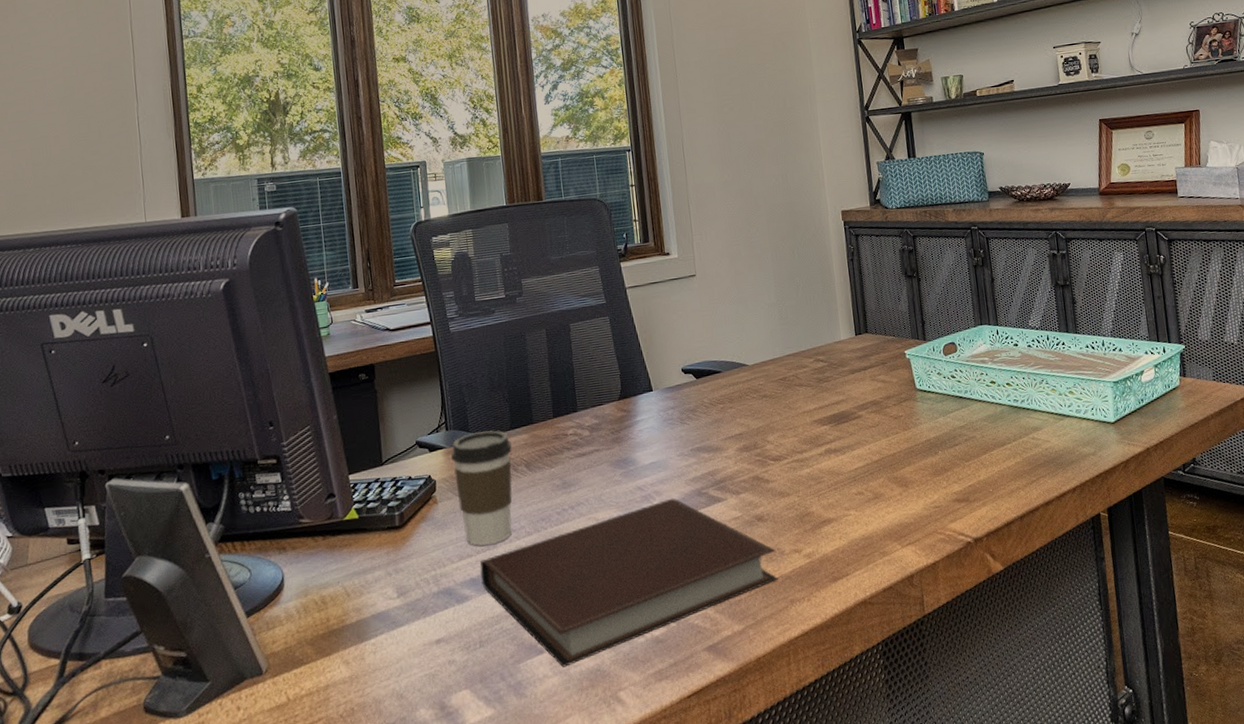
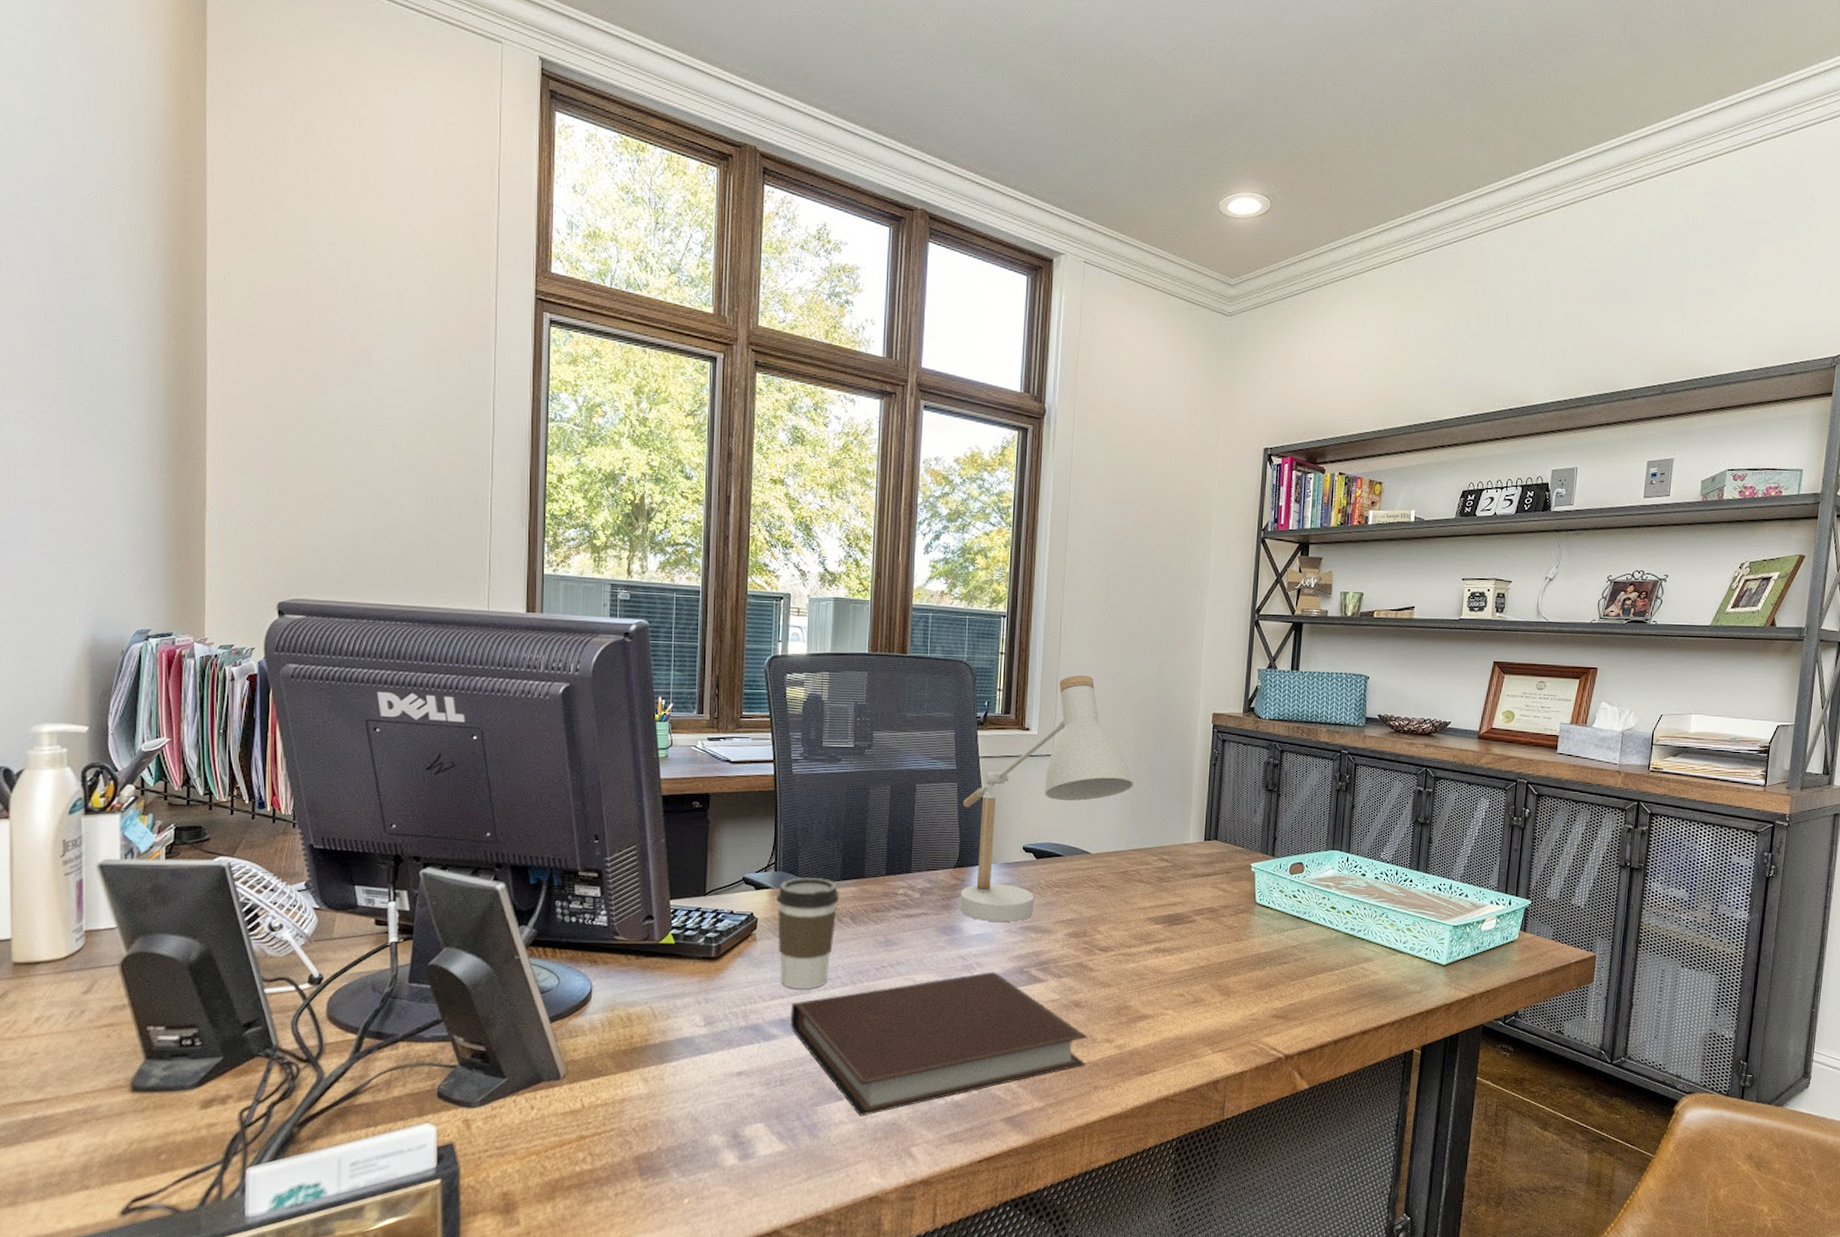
desk lamp: none [617,194,778,449] -> present [959,675,1133,923]

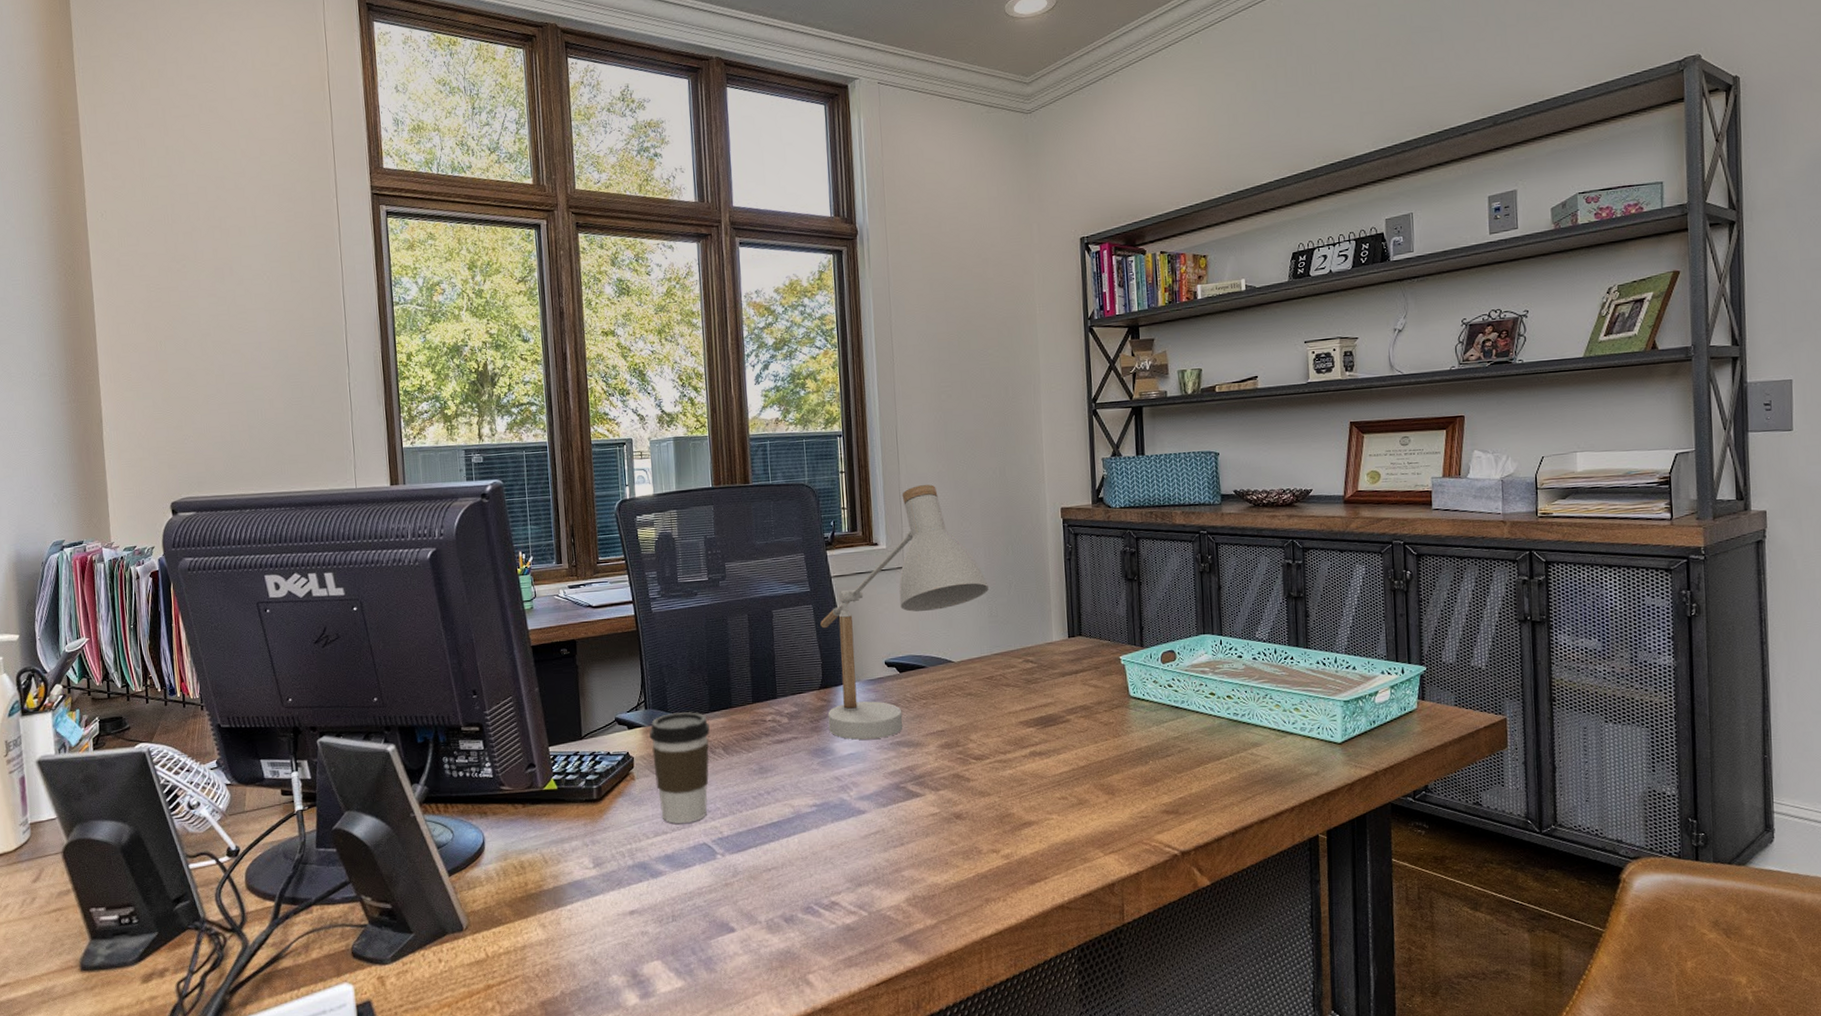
notebook: present [790,971,1088,1116] -> none [674,790,974,947]

